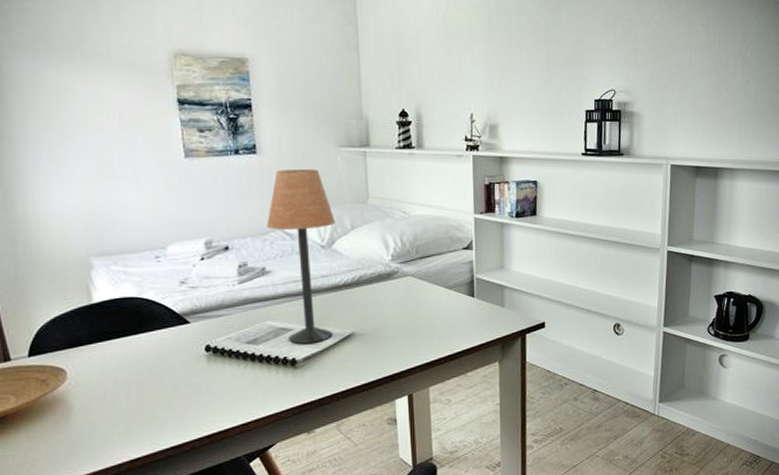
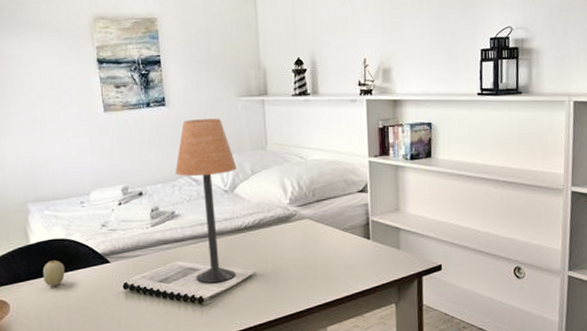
fruit: none [108,322,135,351] -> present [42,261,65,287]

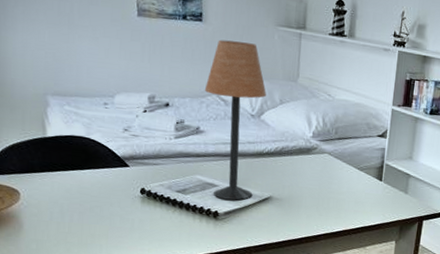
fruit: present [42,261,65,287] -> none [58,156,82,182]

